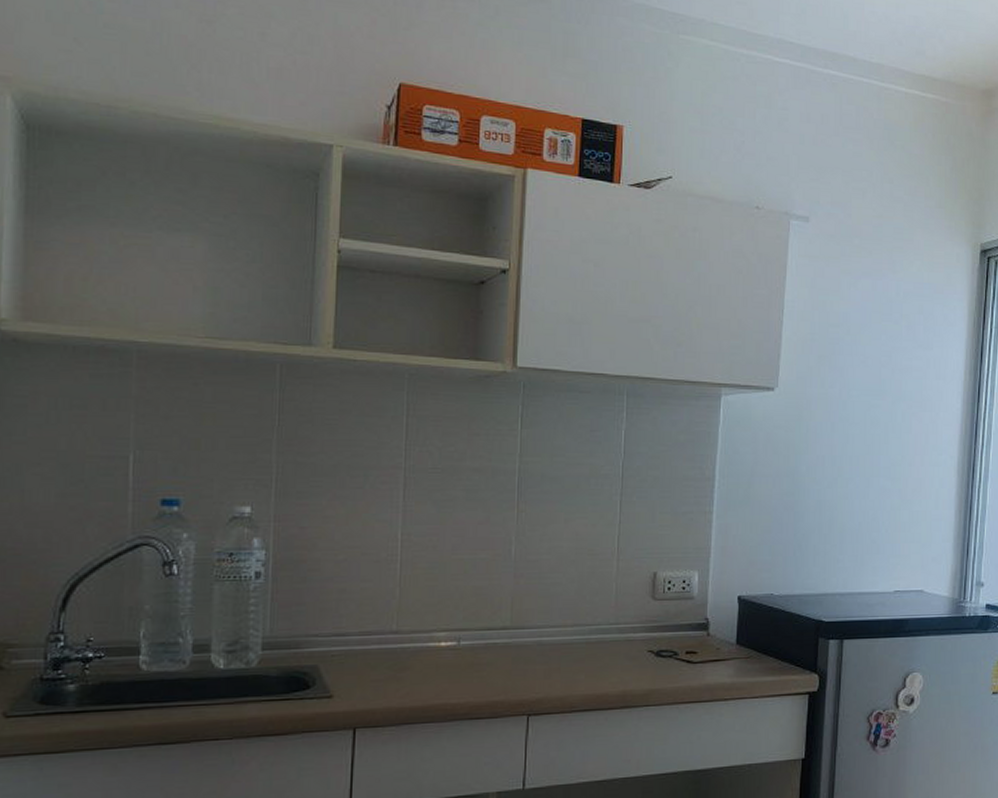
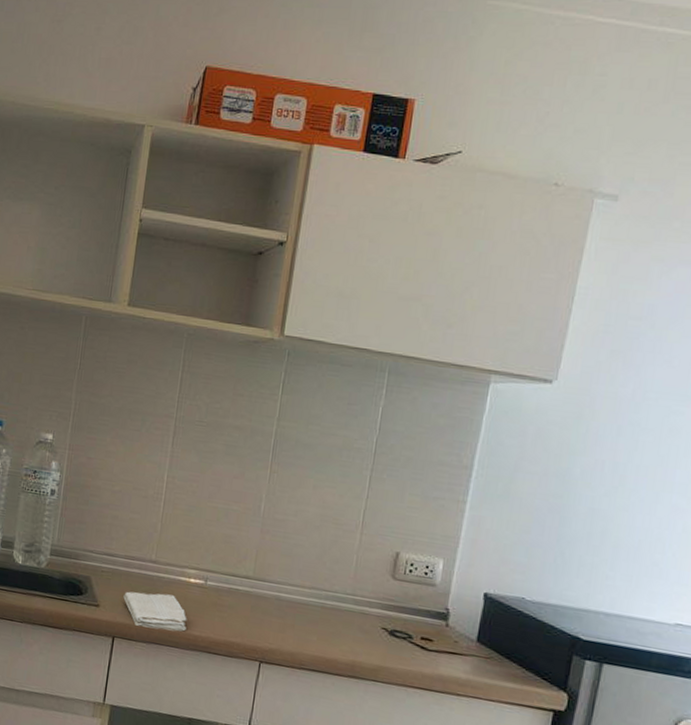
washcloth: none [362,665,442,709] -> present [123,591,187,632]

